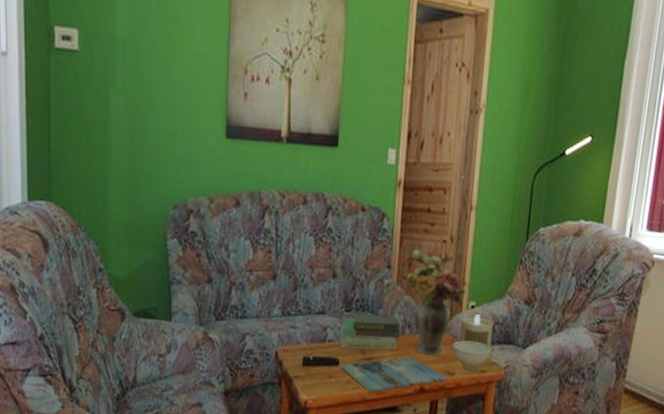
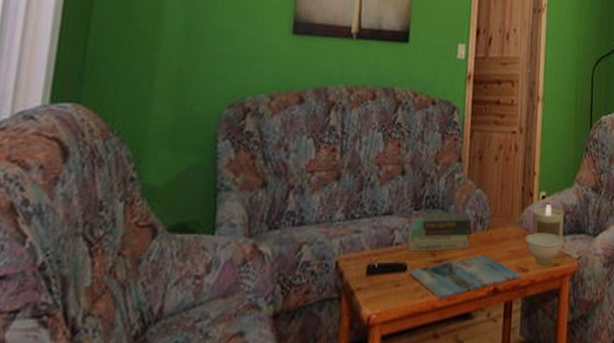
flower arrangement: present [400,248,466,355] -> none [471,140,536,251]

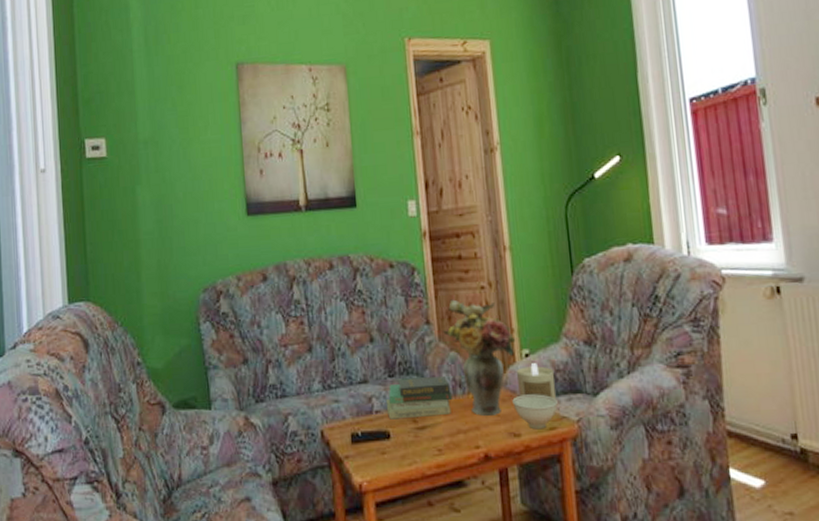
magazine: present [409,254,521,299] -> none [392,419,513,466]
flower arrangement: none [471,140,536,251] -> present [442,299,516,416]

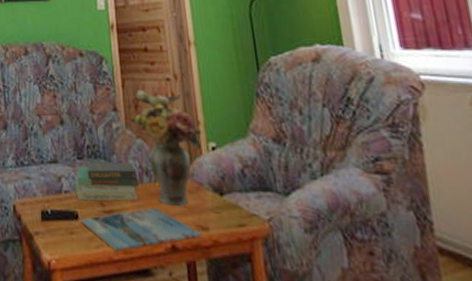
magazine: none [392,419,513,466] -> present [80,207,201,251]
bowl: present [512,394,558,430] -> none [199,188,247,225]
candle: present [516,363,557,399] -> none [202,157,246,195]

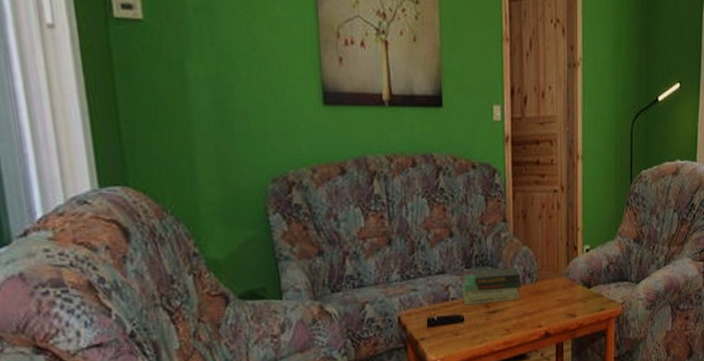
magazine: present [80,207,201,251] -> none [466,304,569,344]
flower arrangement: present [128,89,202,206] -> none [517,200,580,301]

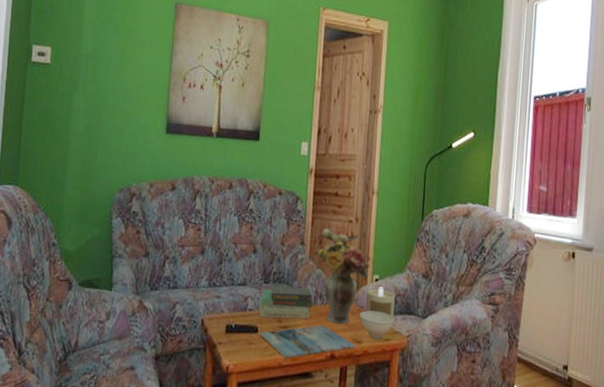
magazine: none [466,304,569,344] -> present [259,324,355,359]
flower arrangement: none [517,200,580,301] -> present [312,227,370,324]
bowl: none [572,282,608,311] -> present [359,310,395,340]
candle: none [577,257,608,286] -> present [365,287,396,317]

